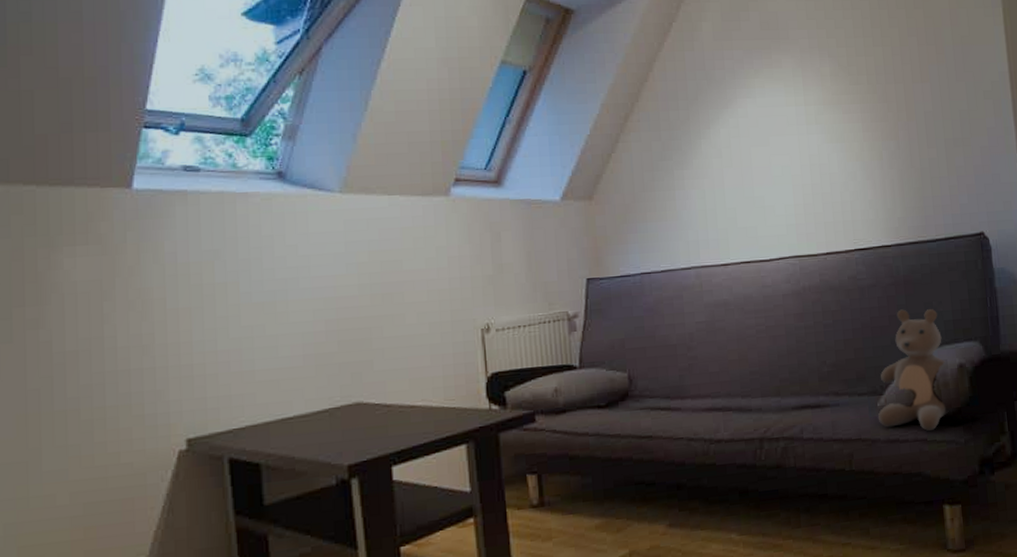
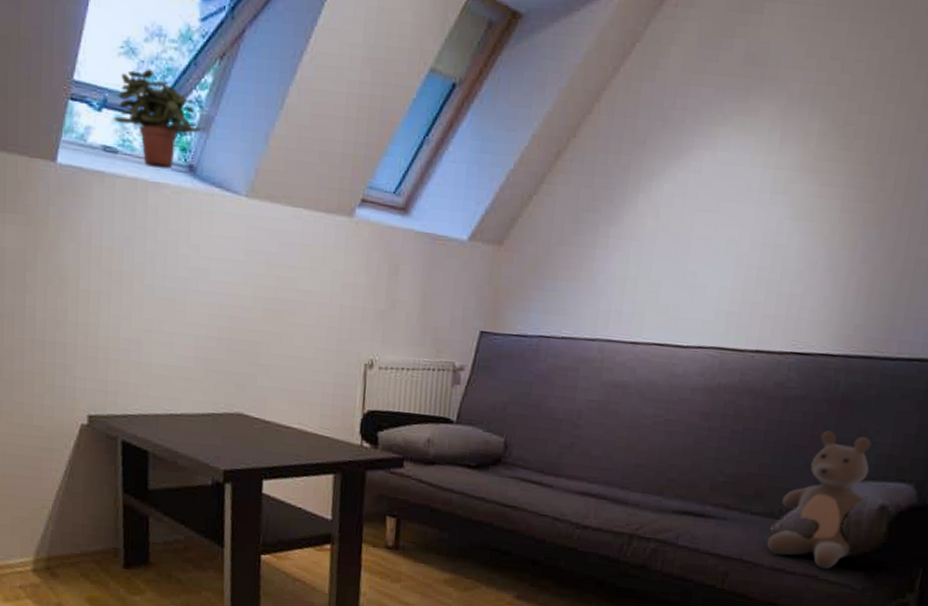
potted plant: none [193,91,289,180] -> present [114,69,203,169]

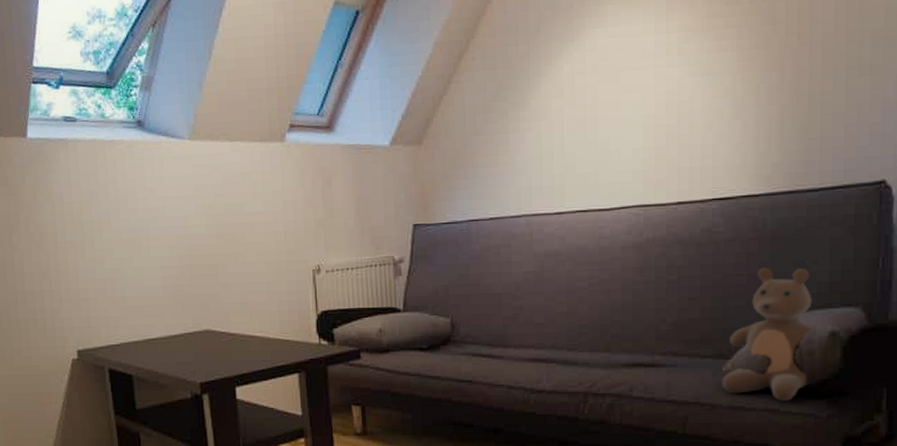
potted plant: present [114,69,203,169] -> none [70,46,145,129]

